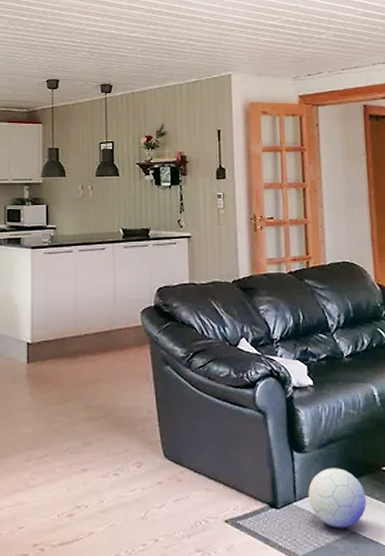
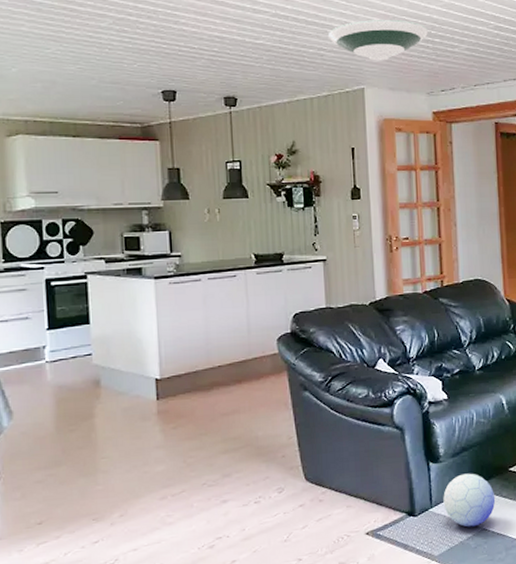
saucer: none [197,11,294,49] -> present [327,20,428,61]

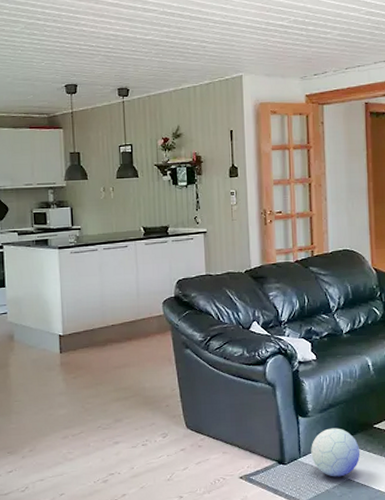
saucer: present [327,20,428,61] -> none [209,11,302,50]

